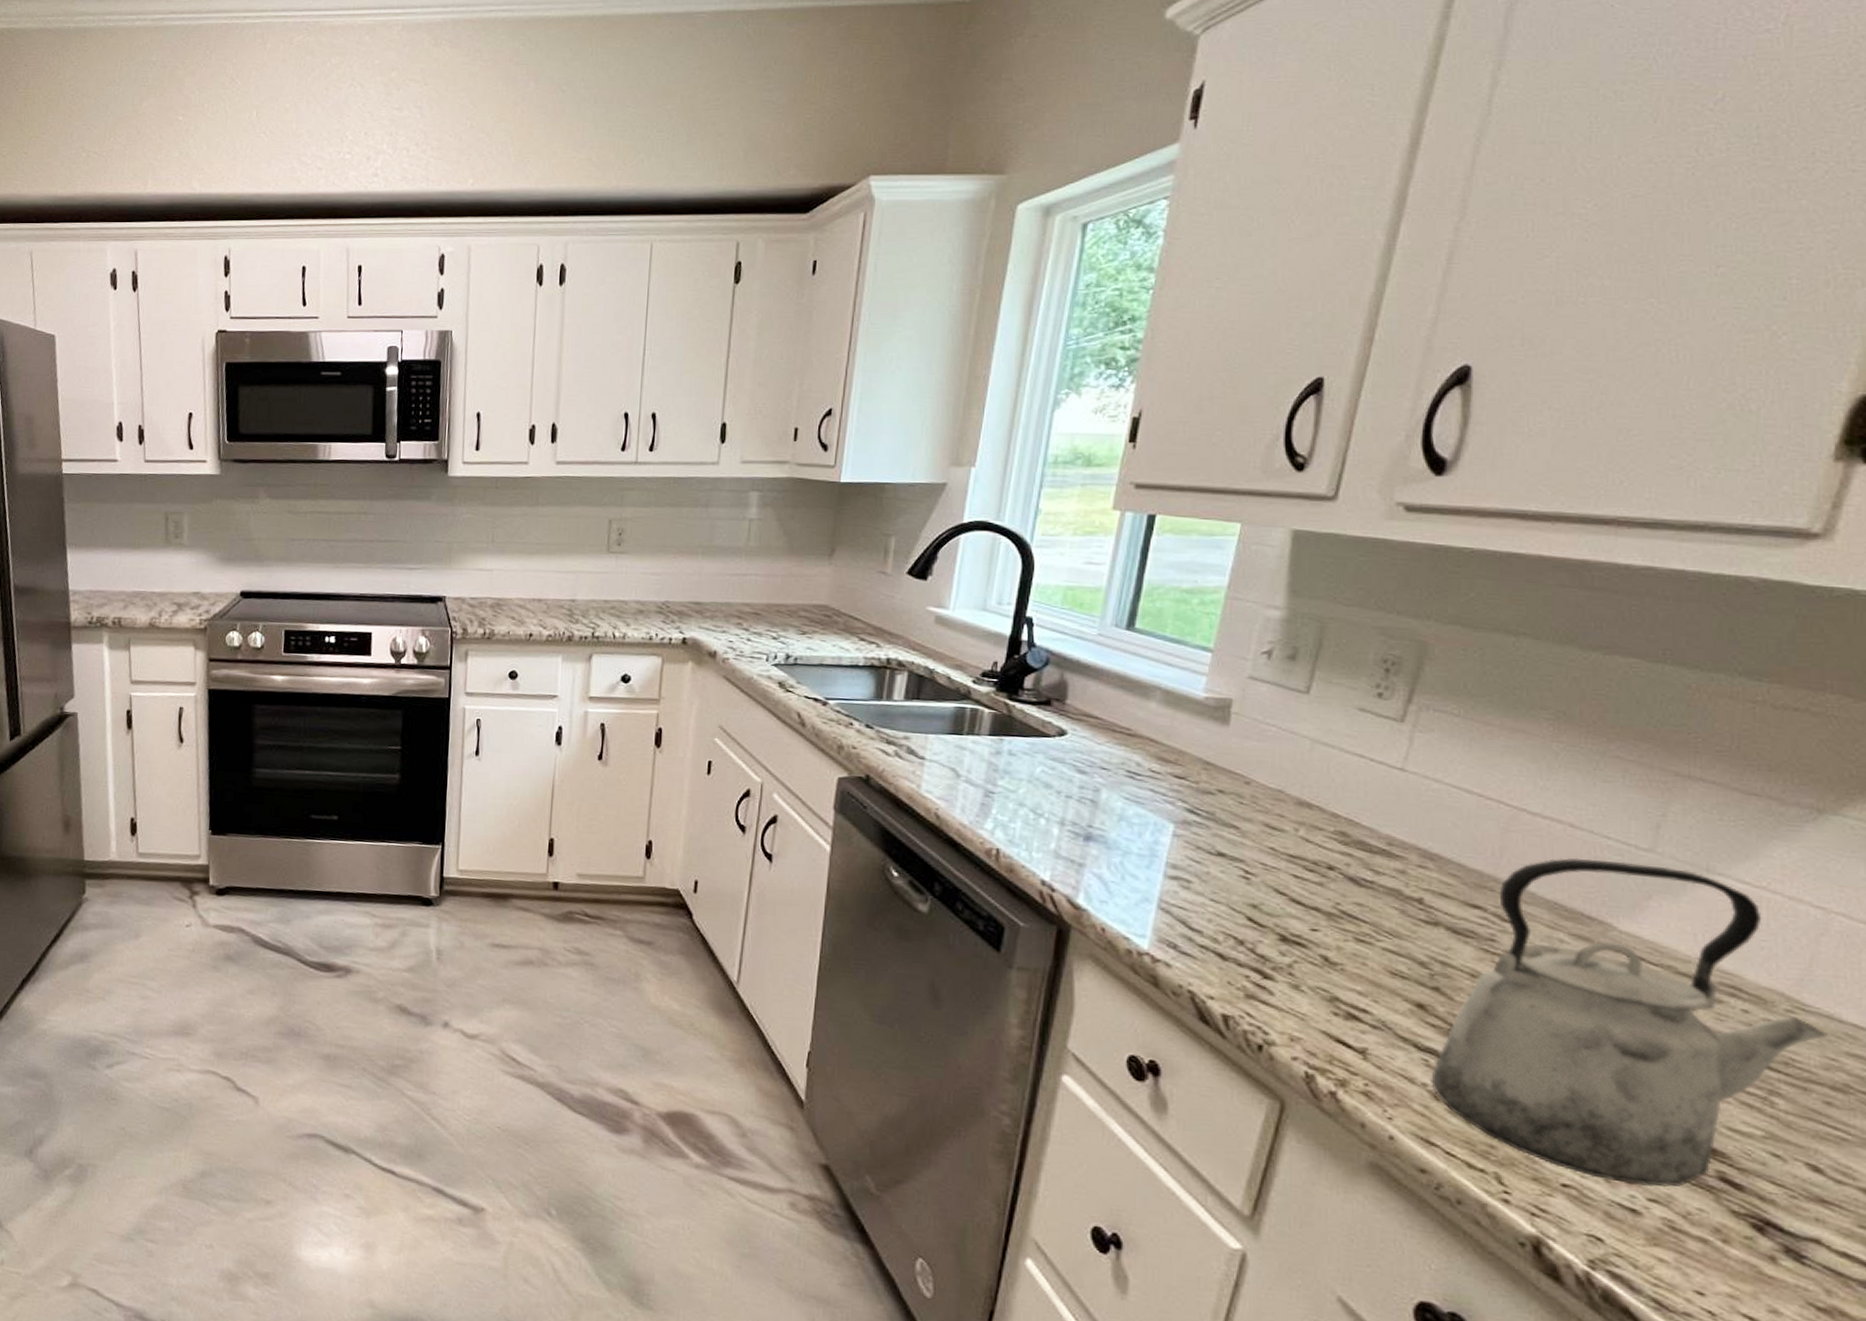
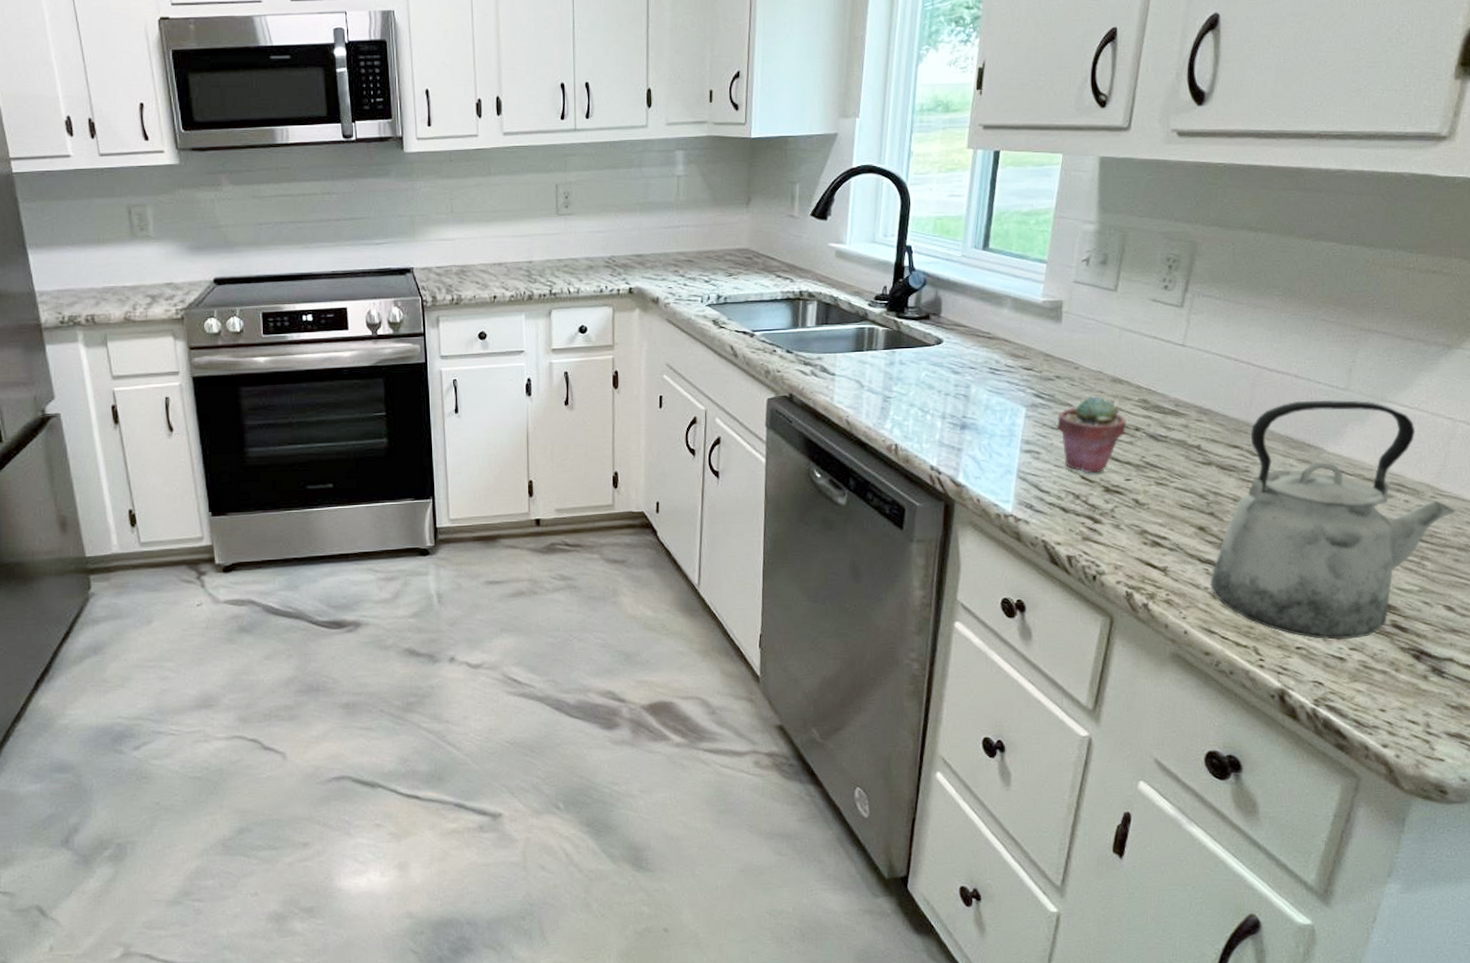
potted succulent: none [1216,819,1315,917] -> present [1057,395,1126,473]

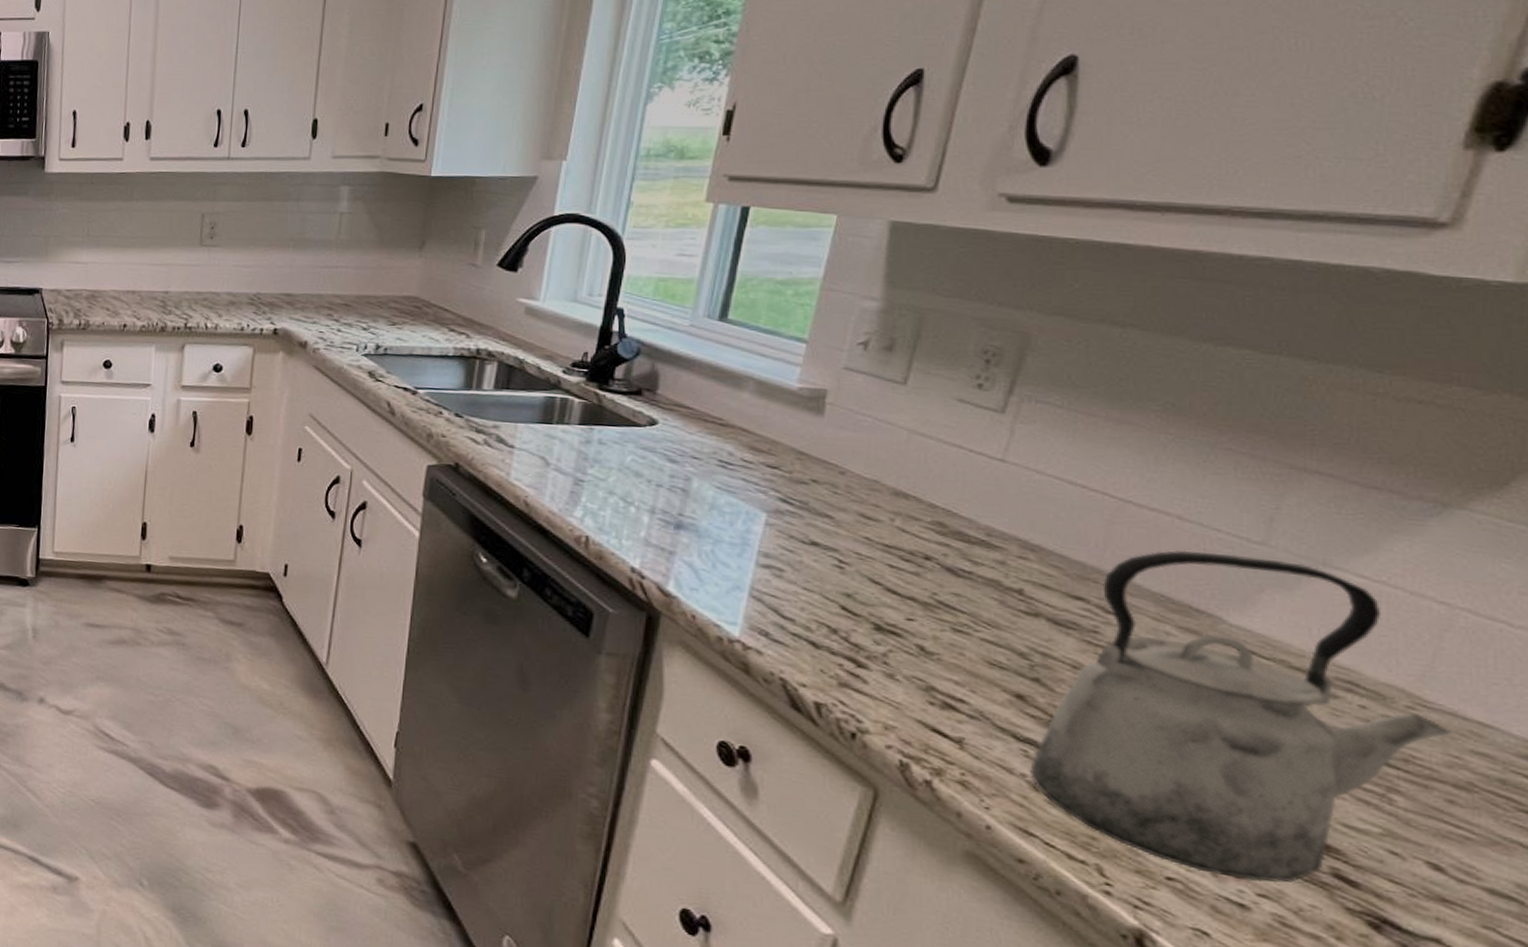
potted succulent: present [1057,395,1126,473] -> none [809,509,912,606]

